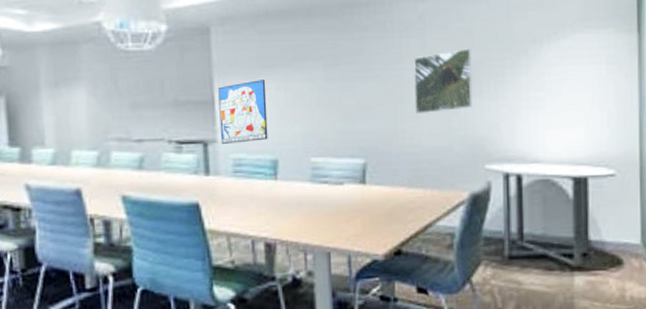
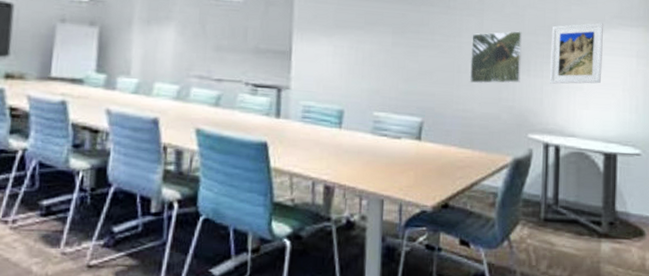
wall art: present [218,80,268,144] -> none [293,38,340,92]
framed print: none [505,28,566,105] -> present [550,23,604,84]

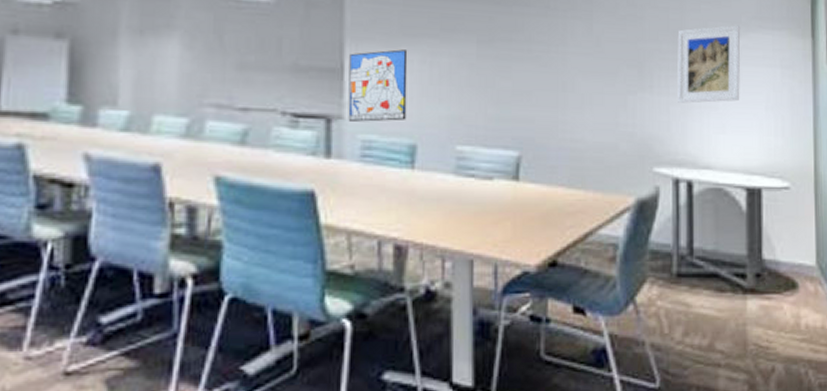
wall art: none [293,38,340,92] -> present [348,49,408,122]
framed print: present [469,31,522,84] -> none [577,37,643,105]

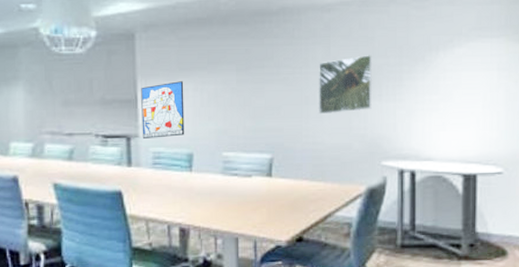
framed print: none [577,37,643,105] -> present [318,55,373,115]
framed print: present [677,25,741,103] -> none [403,36,461,107]

